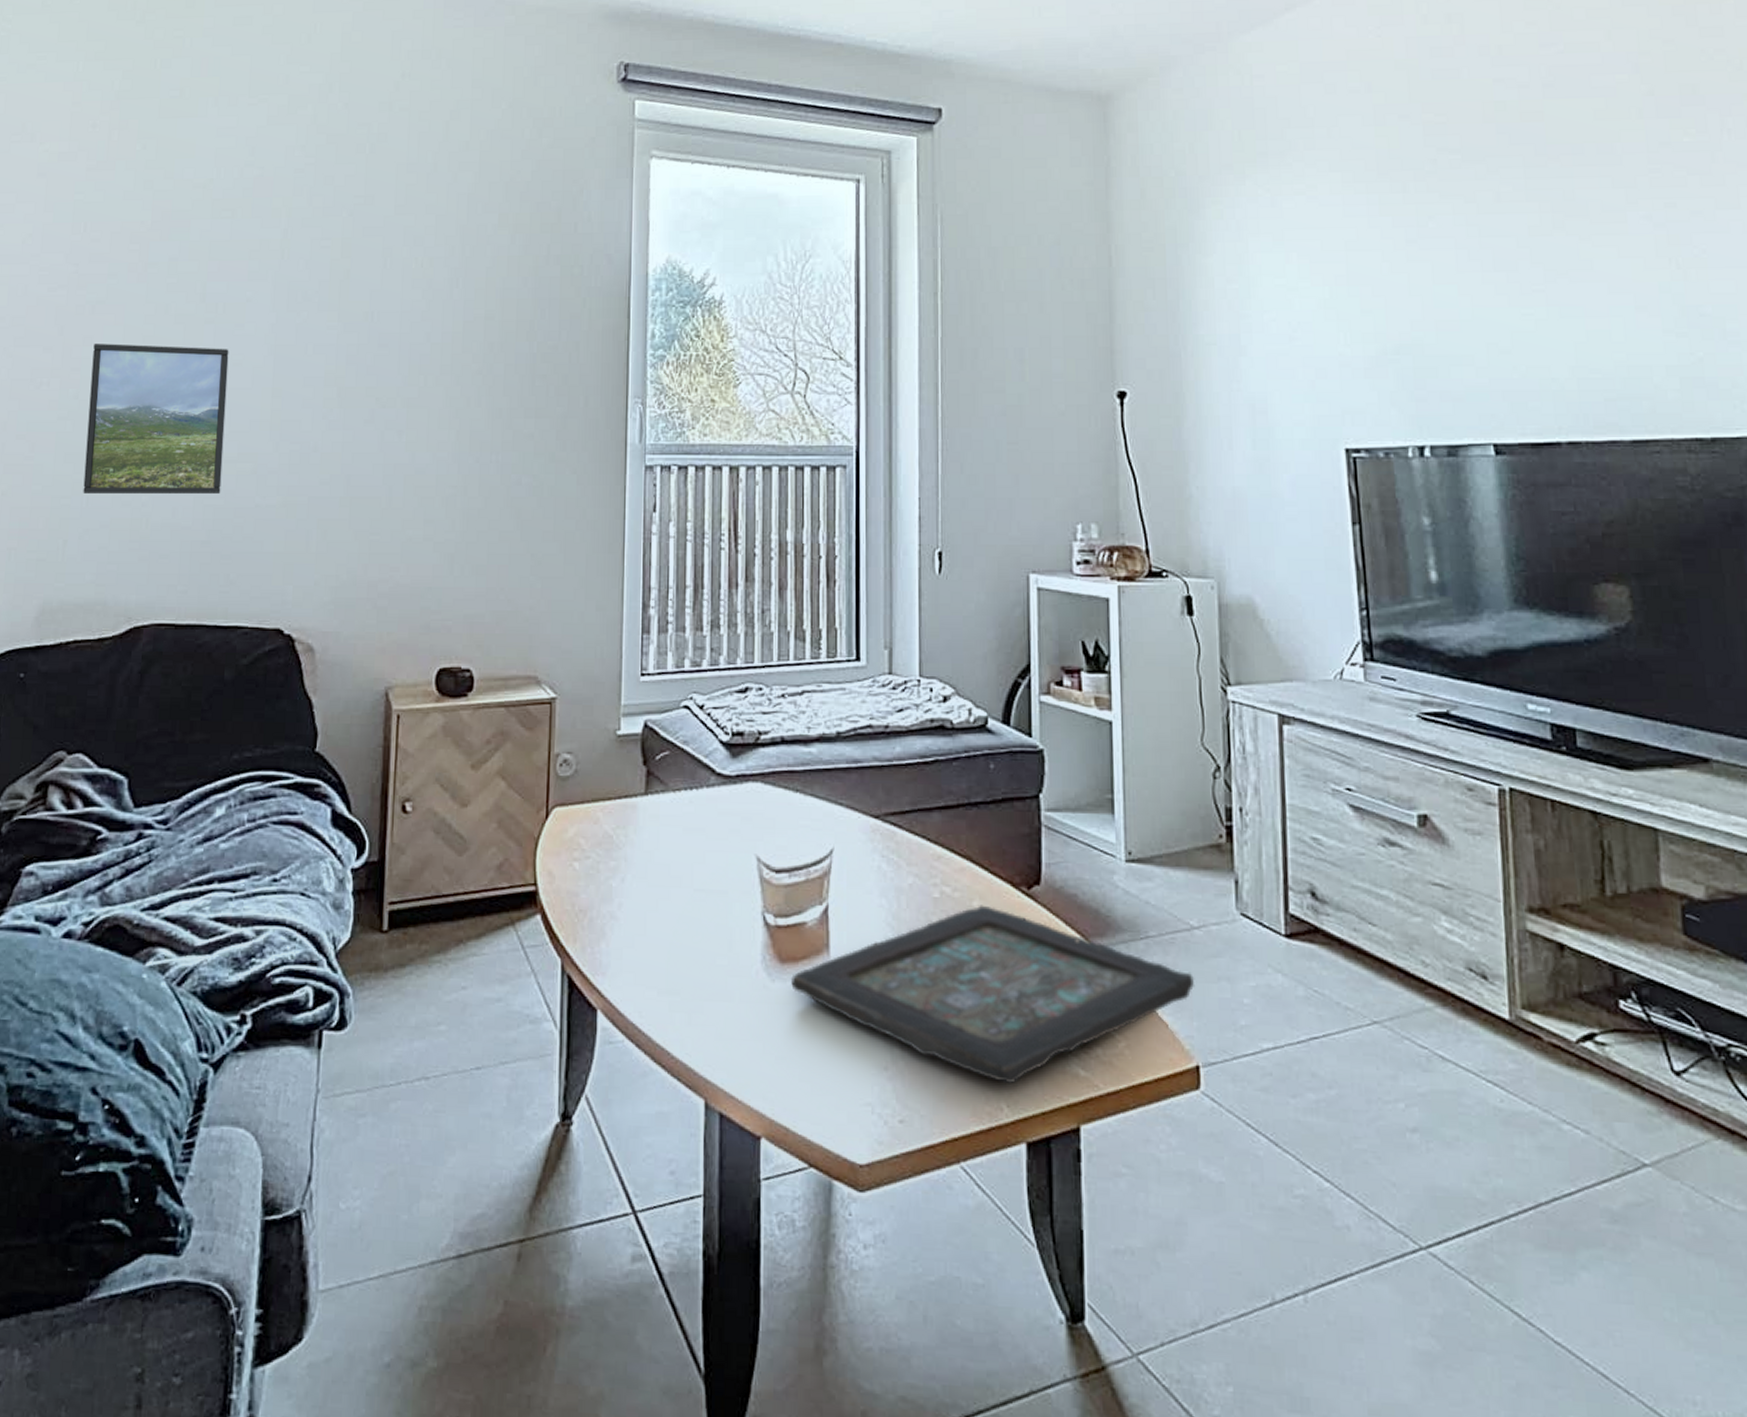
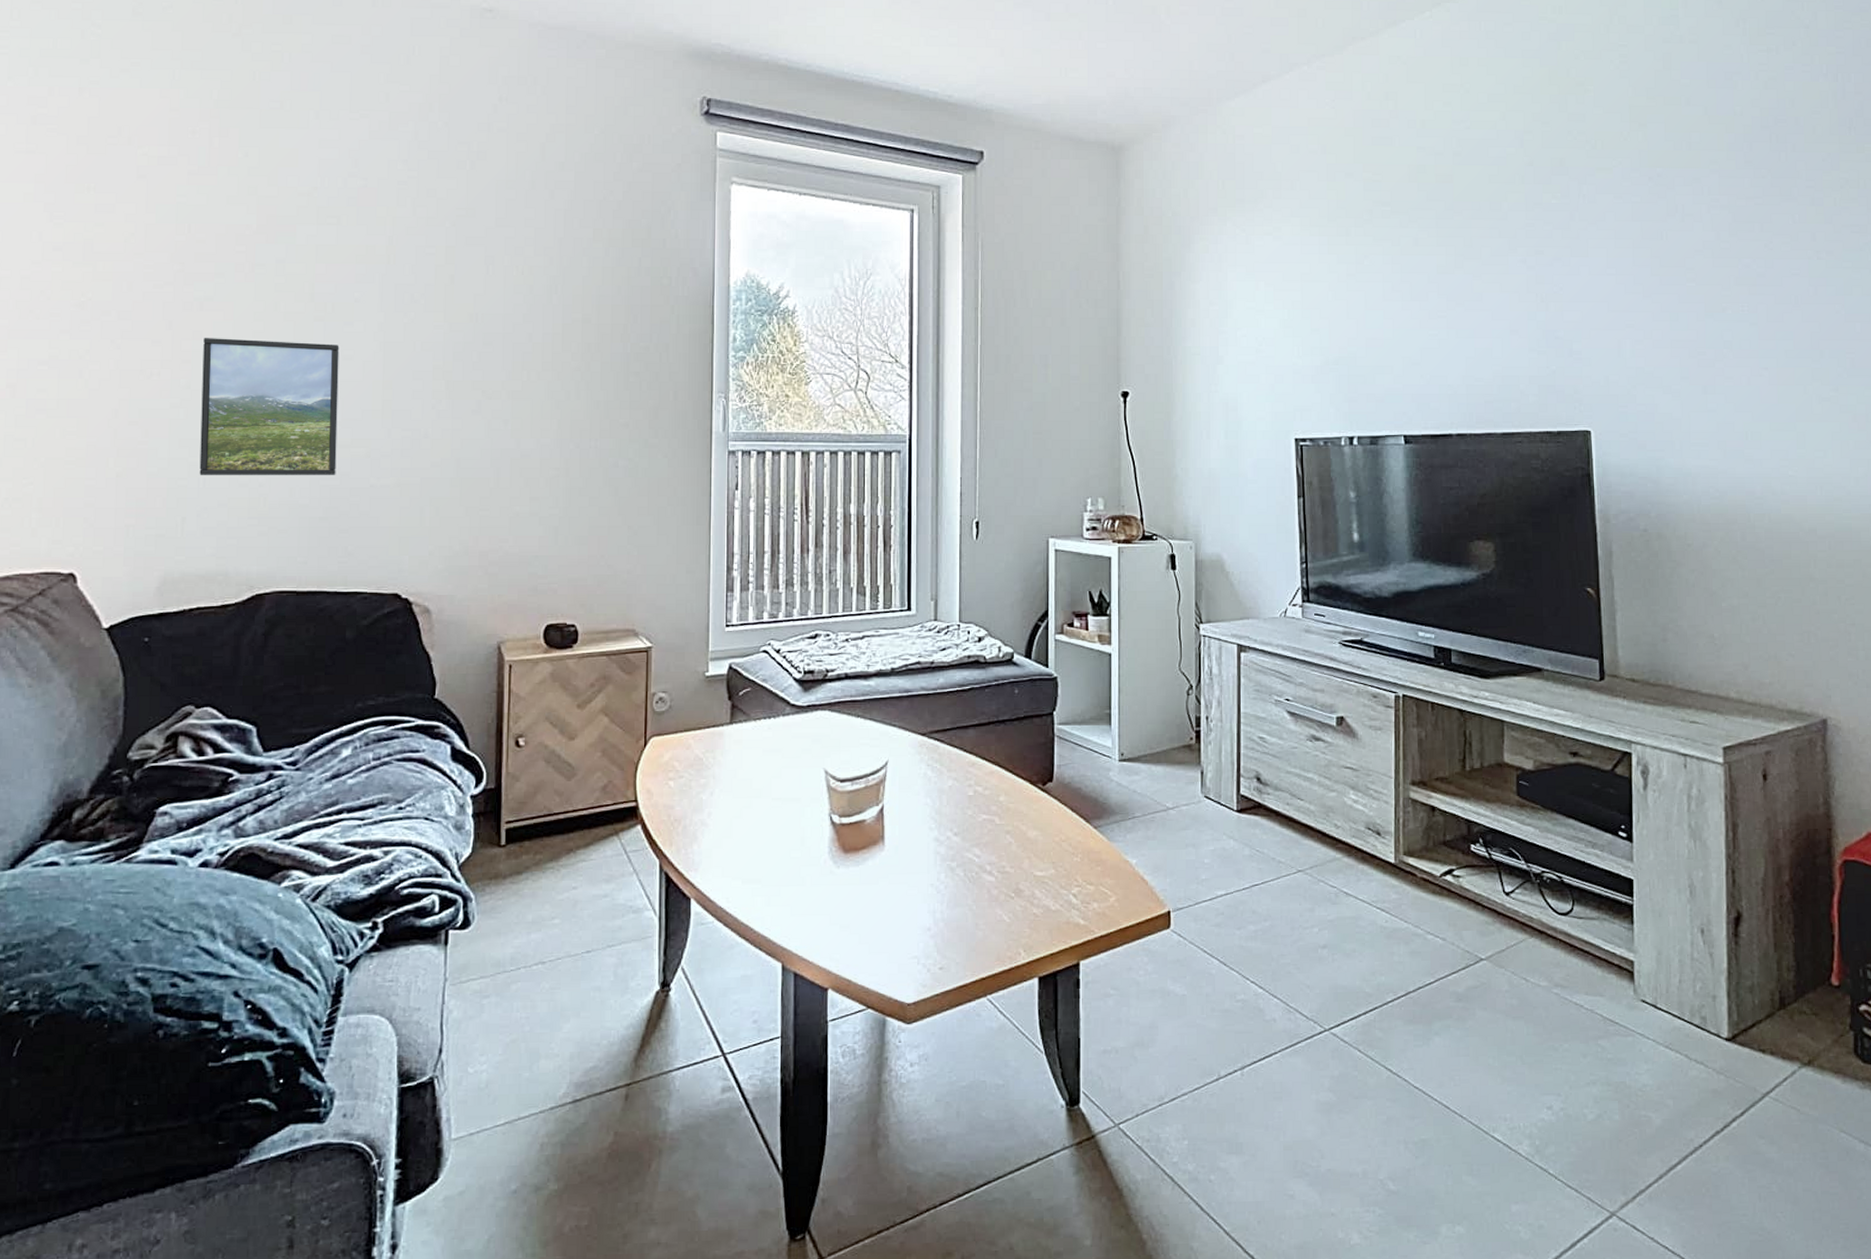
decorative tray: present [791,905,1195,1085] -> none [853,799,1169,935]

